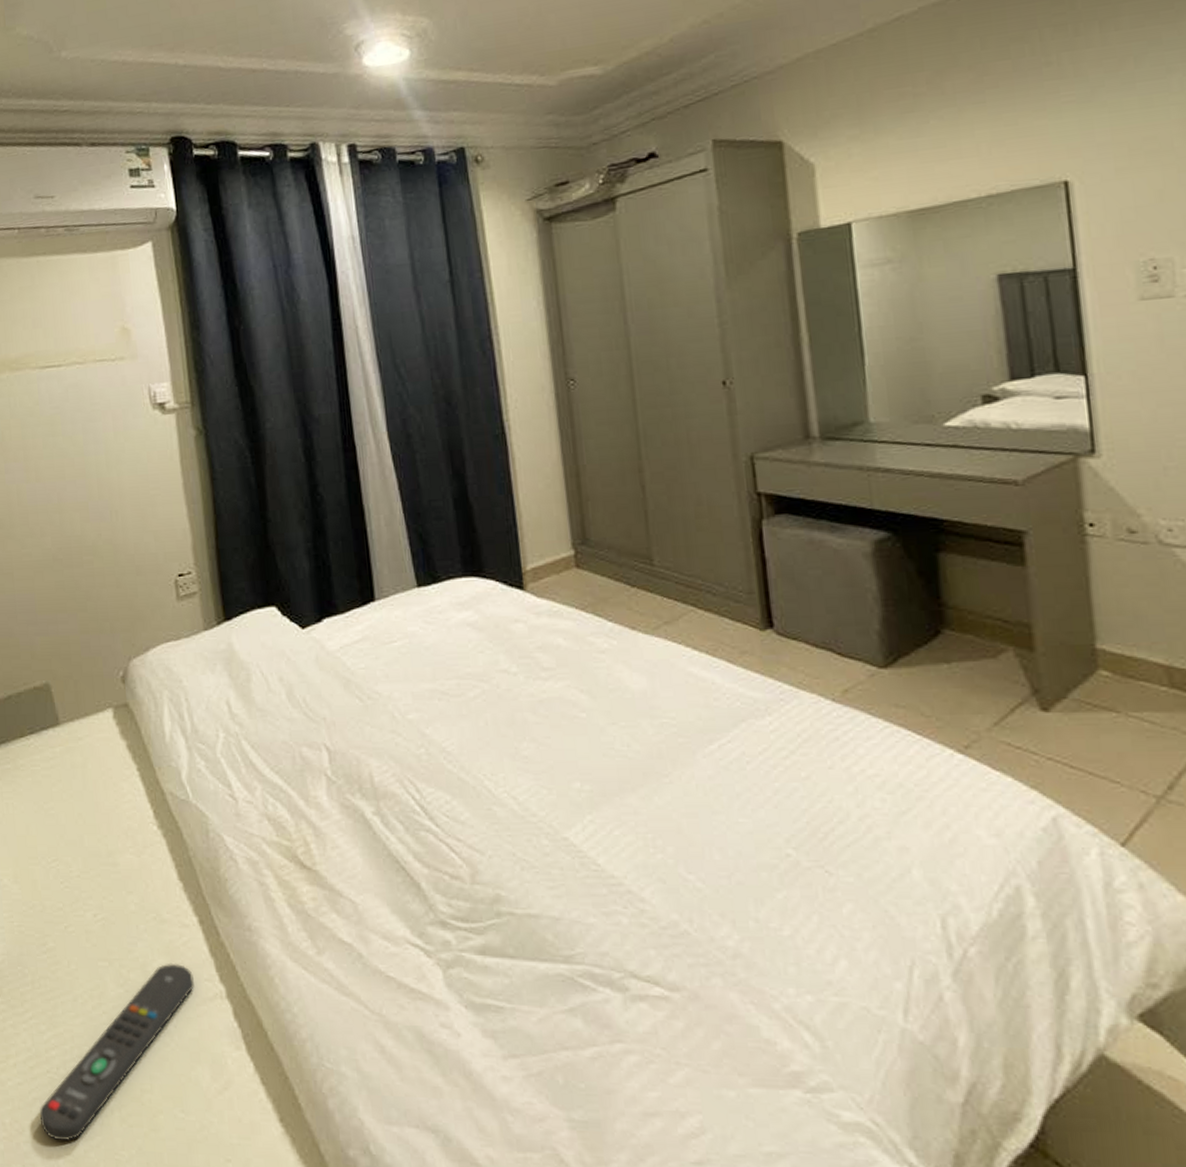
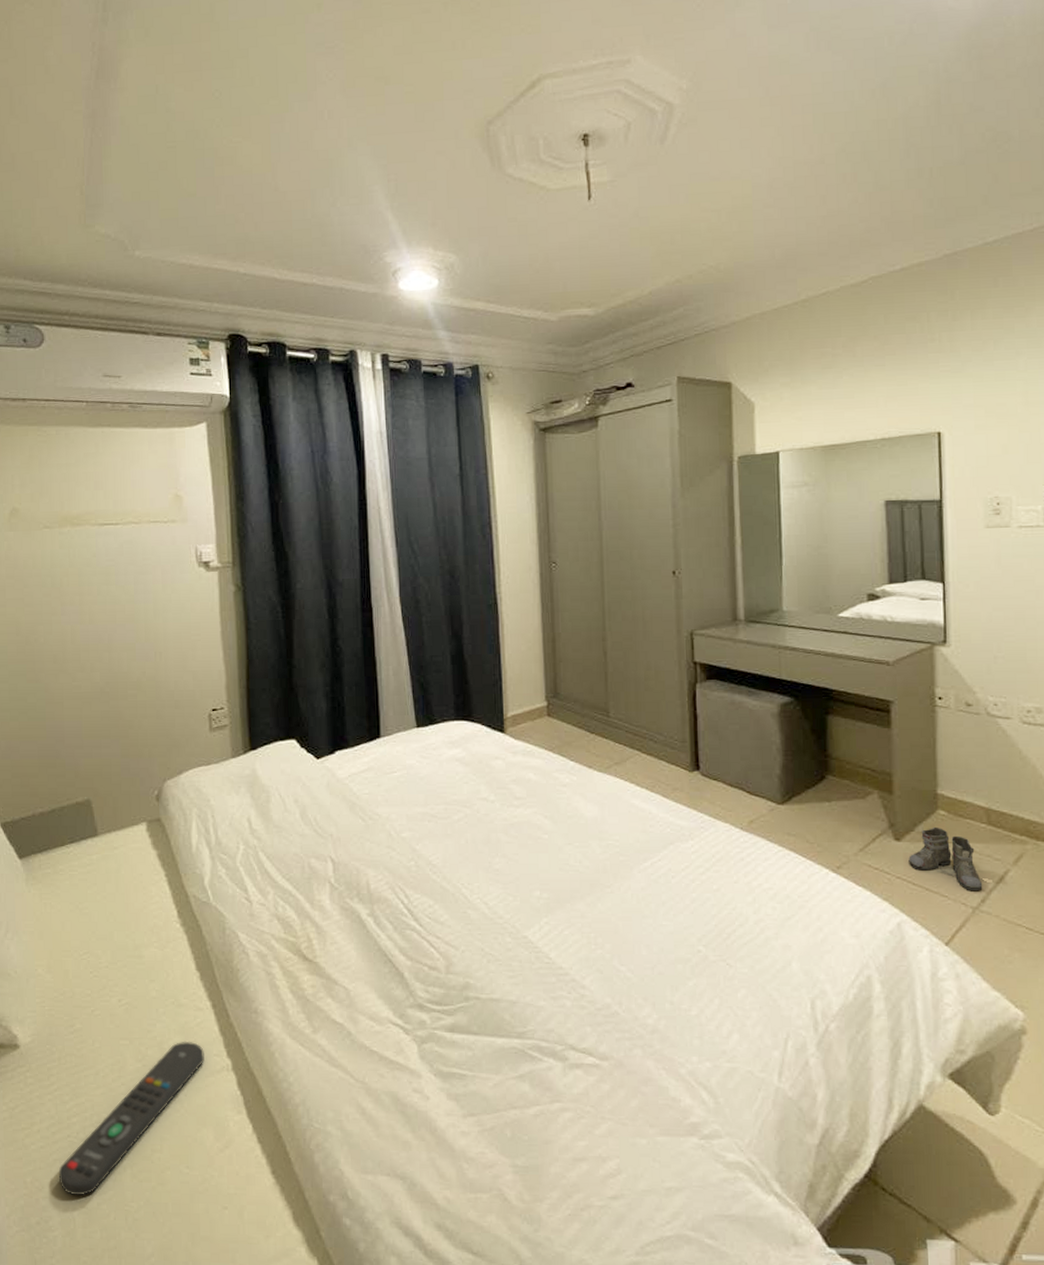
boots: none [1062,691,1169,776] -> present [908,826,983,892]

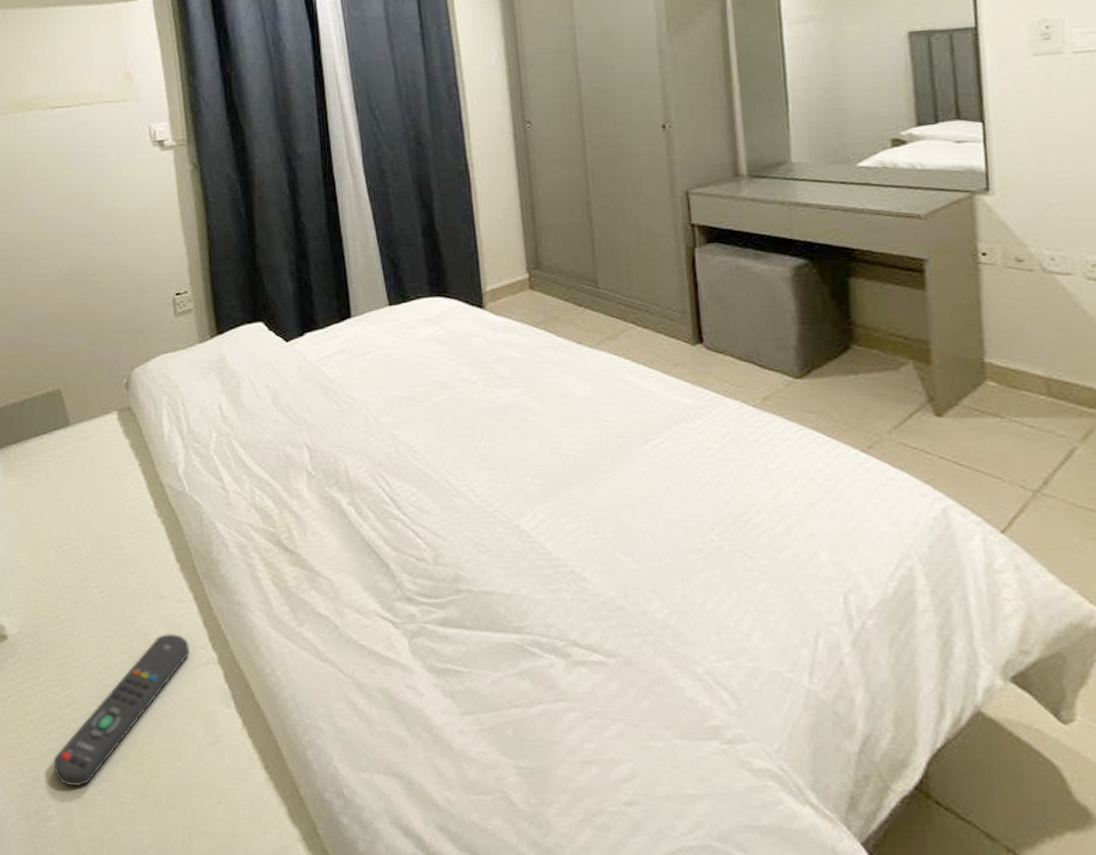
boots: present [908,826,983,892] -> none [953,399,1045,472]

